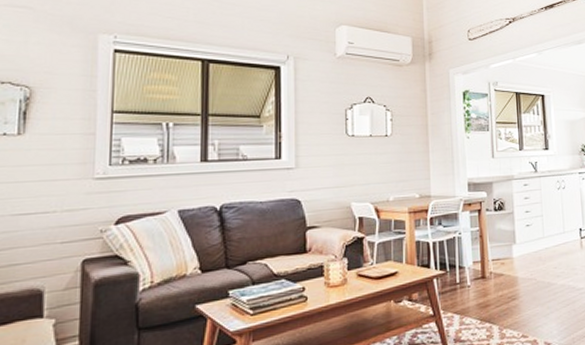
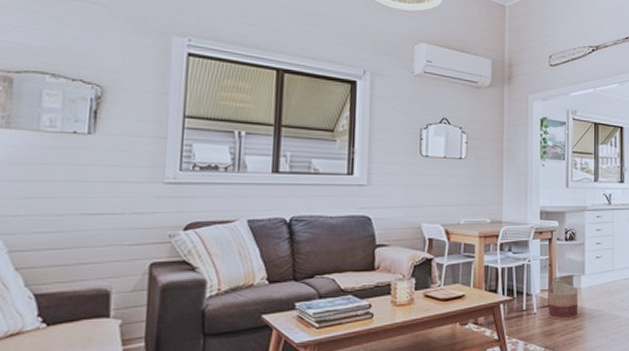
basket: none [480,243,512,291] -> present [548,273,579,320]

